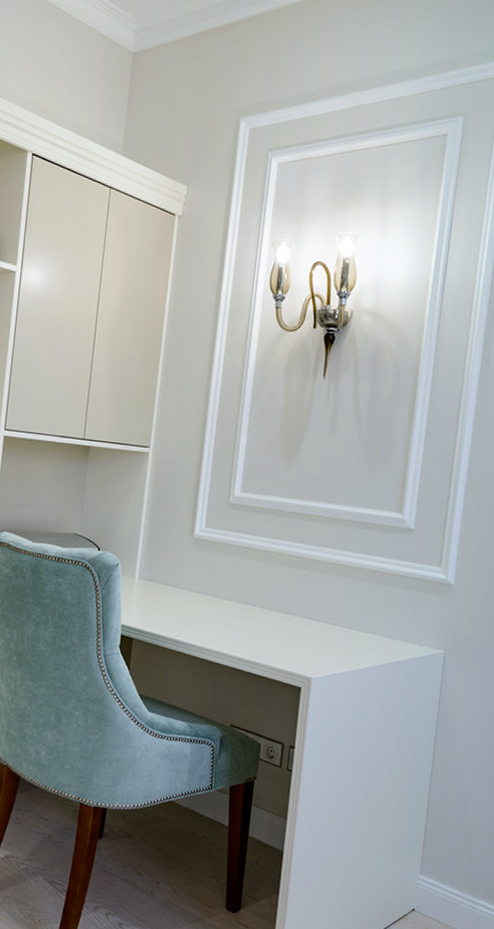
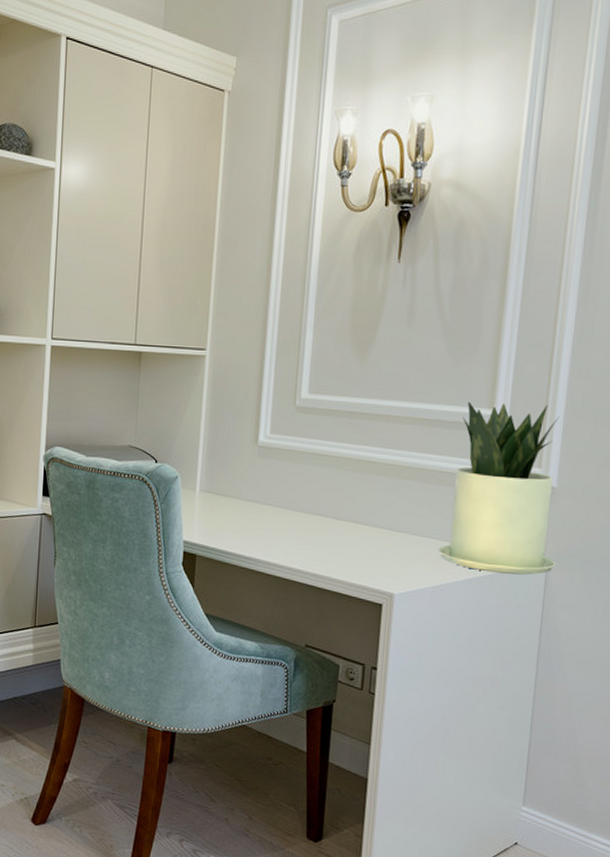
planter: none [352,505,457,663] -> present [439,401,560,575]

